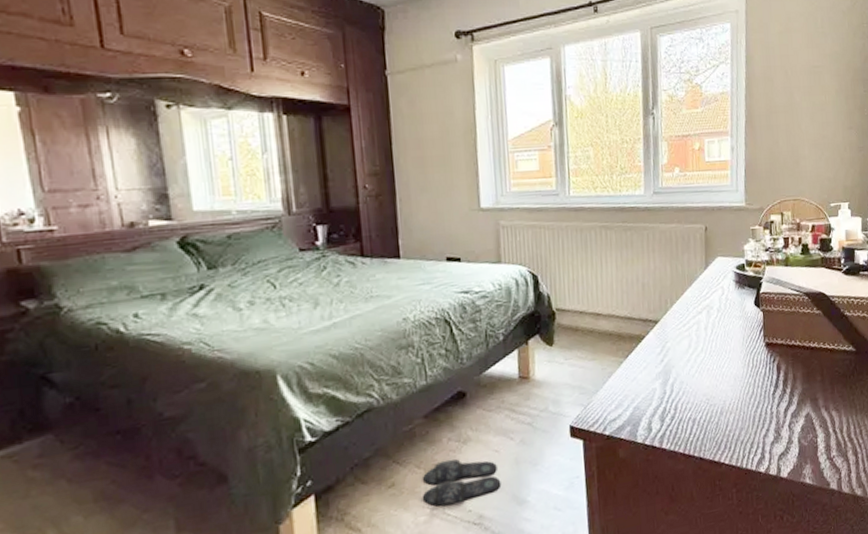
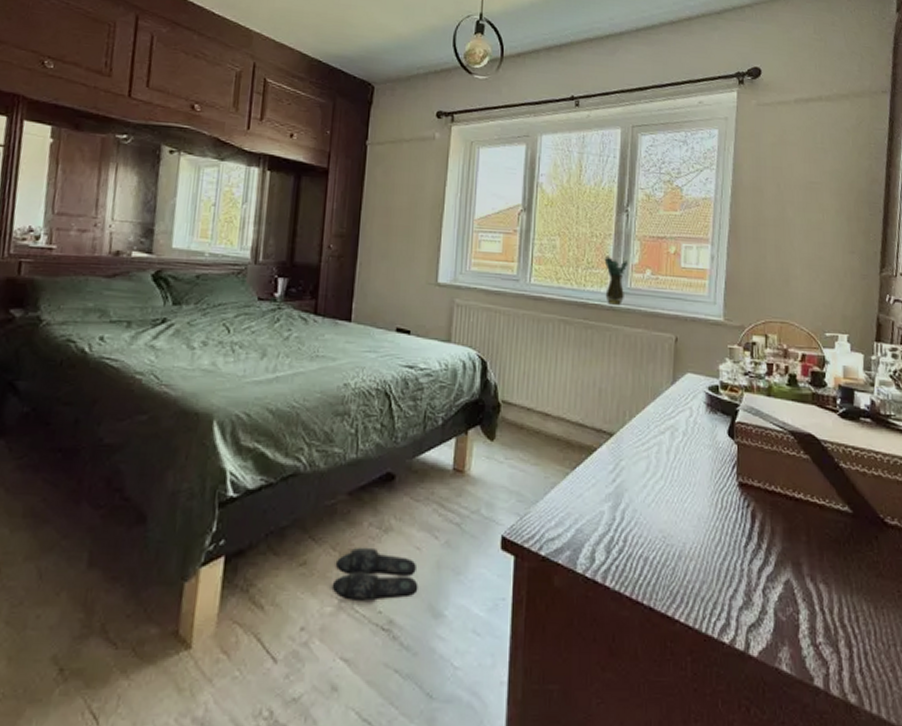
vase: none [636,159,659,206] -> present [604,255,629,307]

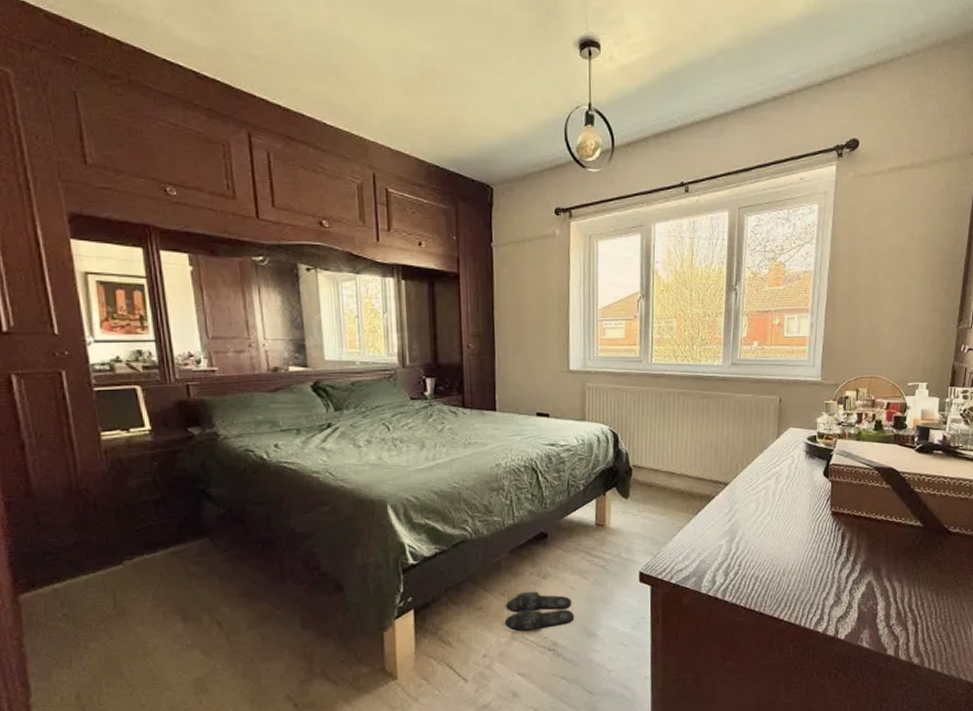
vase: present [604,255,629,307] -> none [716,331,738,376]

